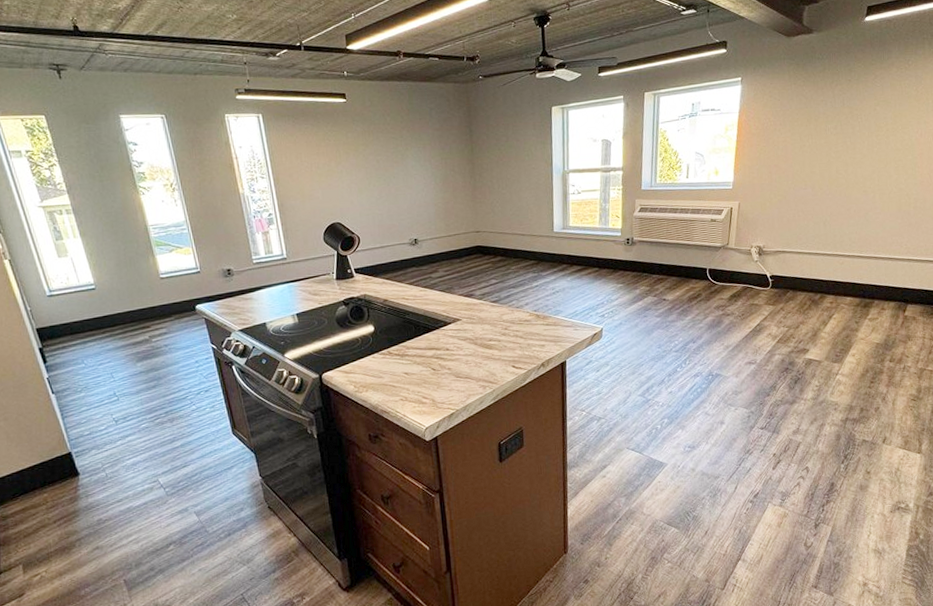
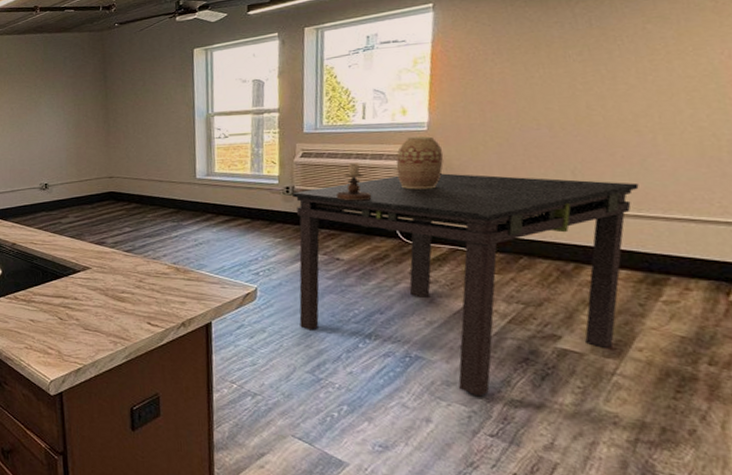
dining table: none [632,225,862,400] -> present [292,173,639,397]
candlestick: none [665,216,691,250] -> present [337,163,372,201]
vase: none [709,194,742,239] -> present [396,136,444,190]

